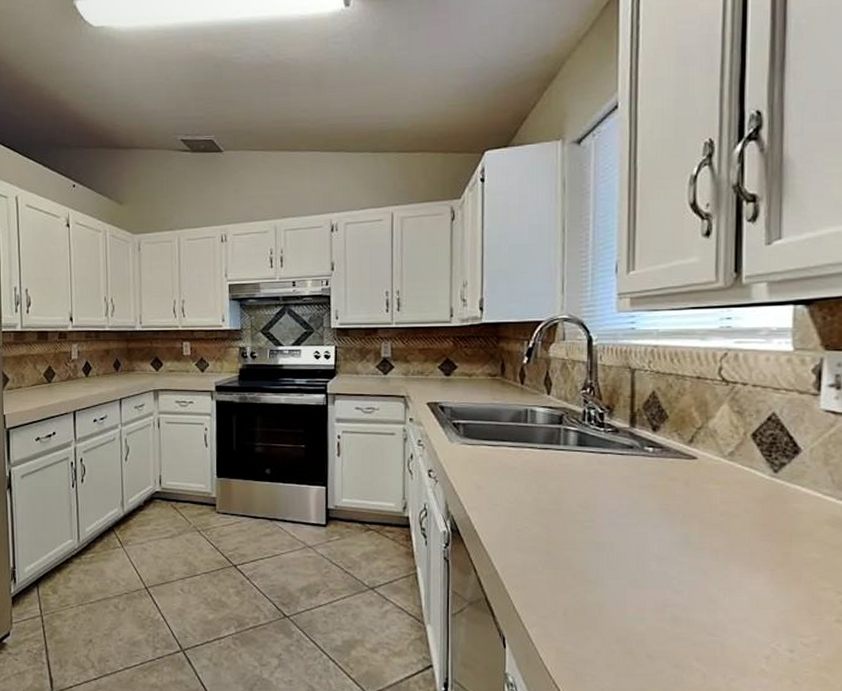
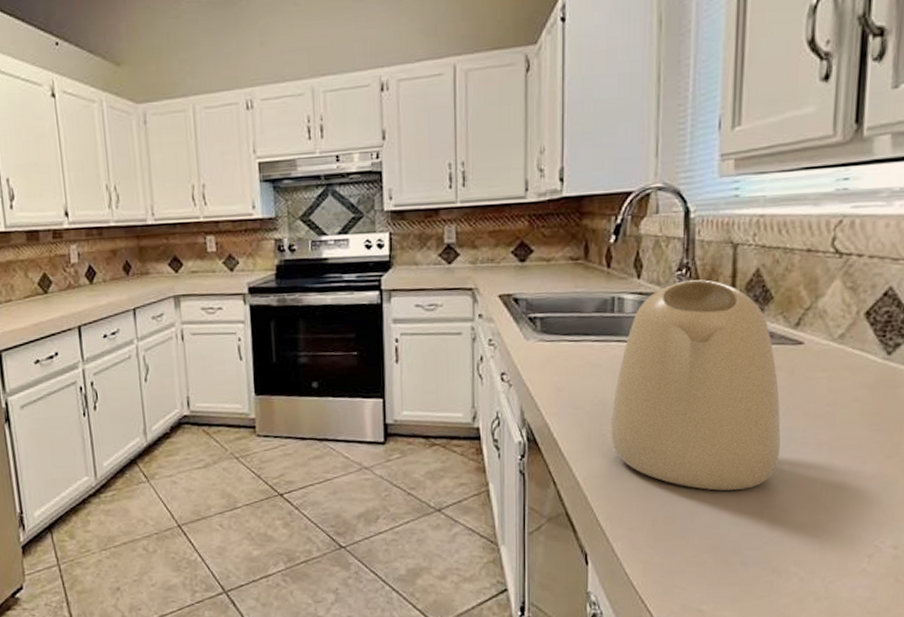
kettle: none [526,398,679,587] -> present [611,280,781,491]

